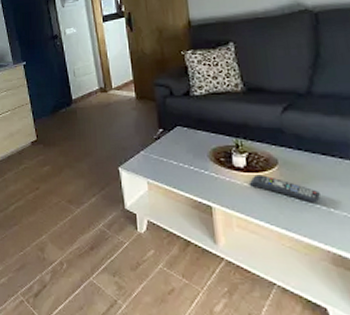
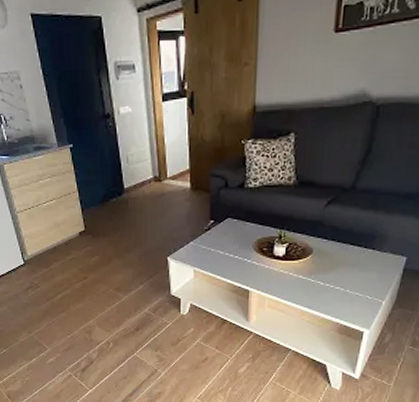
remote control: present [249,174,320,203] -> none [284,262,341,286]

